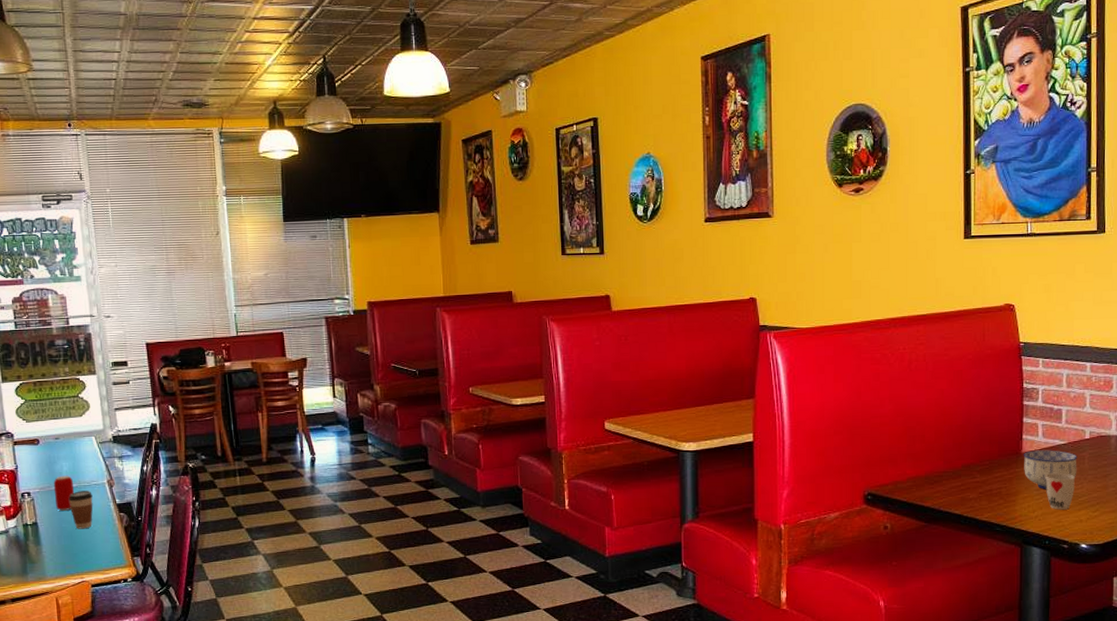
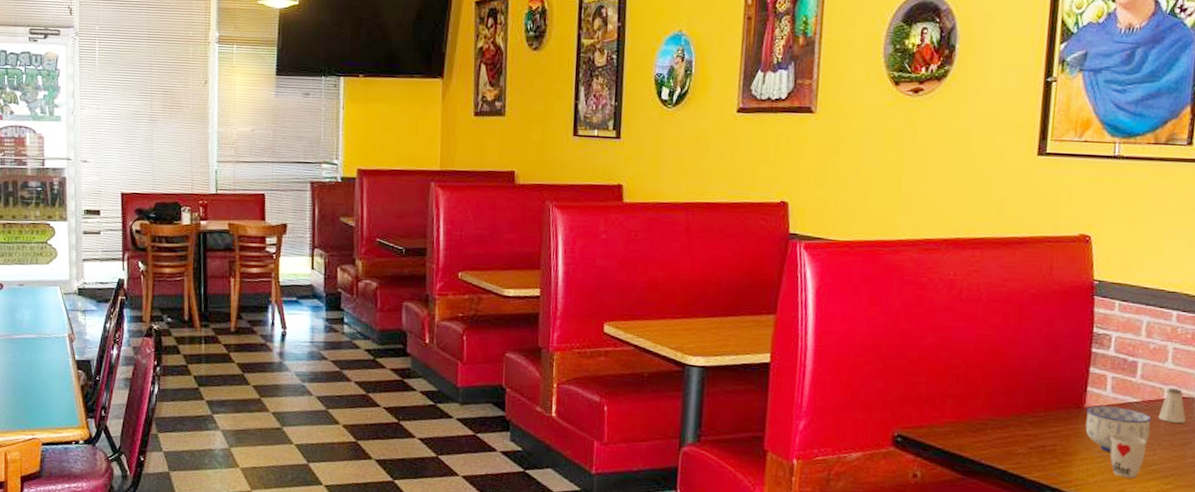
beverage can: present [53,475,75,511] -> none [13,324,34,362]
coffee cup: present [68,491,93,529] -> none [27,342,52,384]
saltshaker: none [1082,429,1106,459] -> present [1157,388,1187,423]

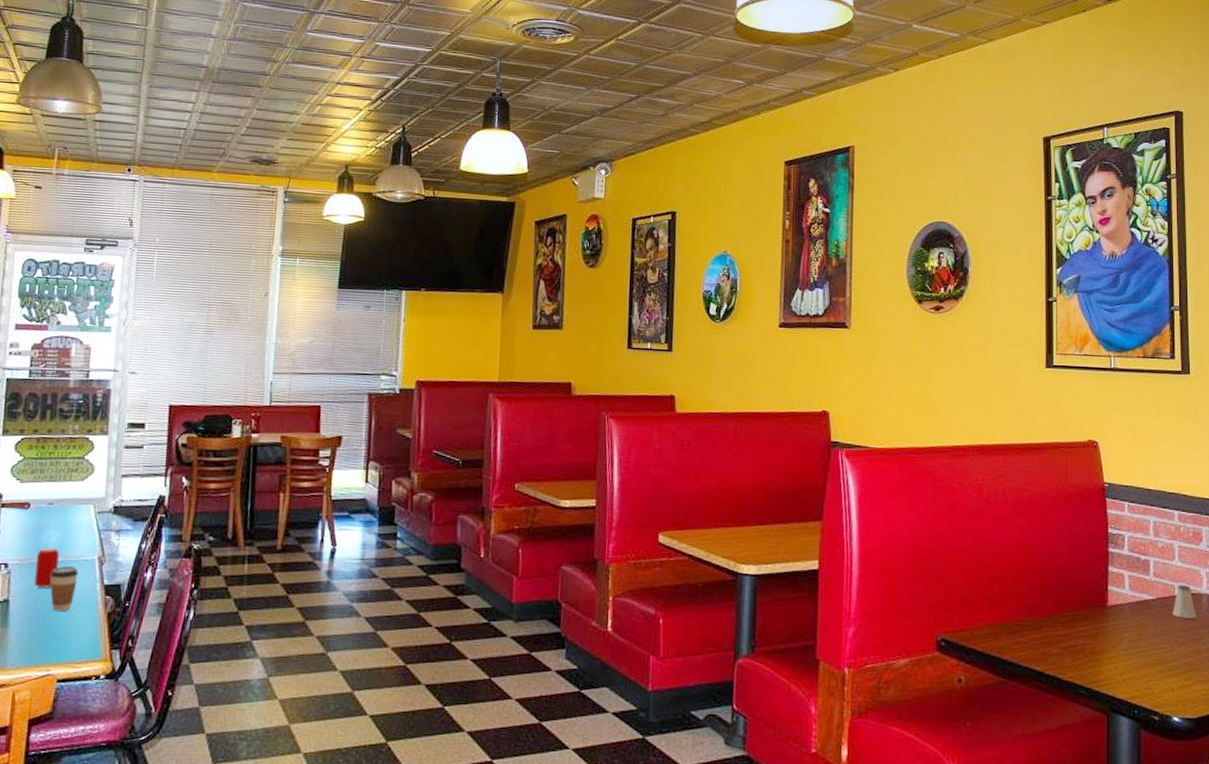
beverage can: none [13,324,34,362] -> present [34,547,60,588]
coffee cup: none [27,342,52,384] -> present [50,566,79,612]
bowl: present [1085,405,1152,452] -> none [1109,604,1167,650]
cup: present [1109,434,1146,478] -> none [1133,632,1165,675]

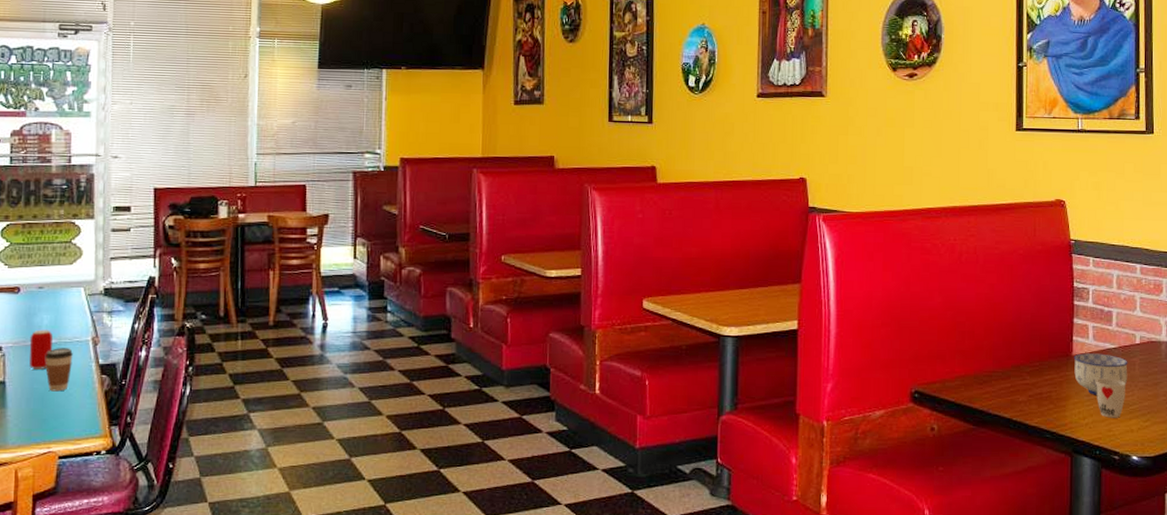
bowl: none [1109,604,1167,650] -> present [1073,353,1128,395]
cup: none [1133,632,1165,675] -> present [1096,378,1125,418]
saltshaker: present [1172,585,1197,619] -> none [1133,334,1156,365]

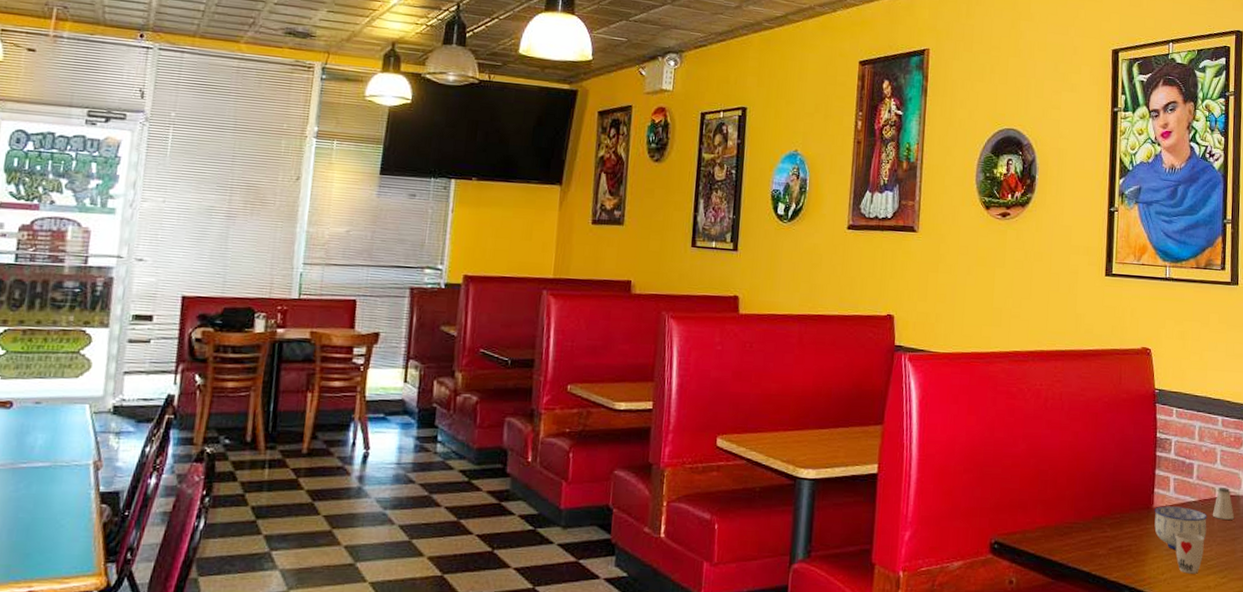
beverage can: present [29,329,53,370] -> none [16,450,47,496]
coffee cup: present [45,348,73,392] -> none [34,472,70,522]
saltshaker: none [1133,334,1156,365] -> present [1212,487,1235,520]

